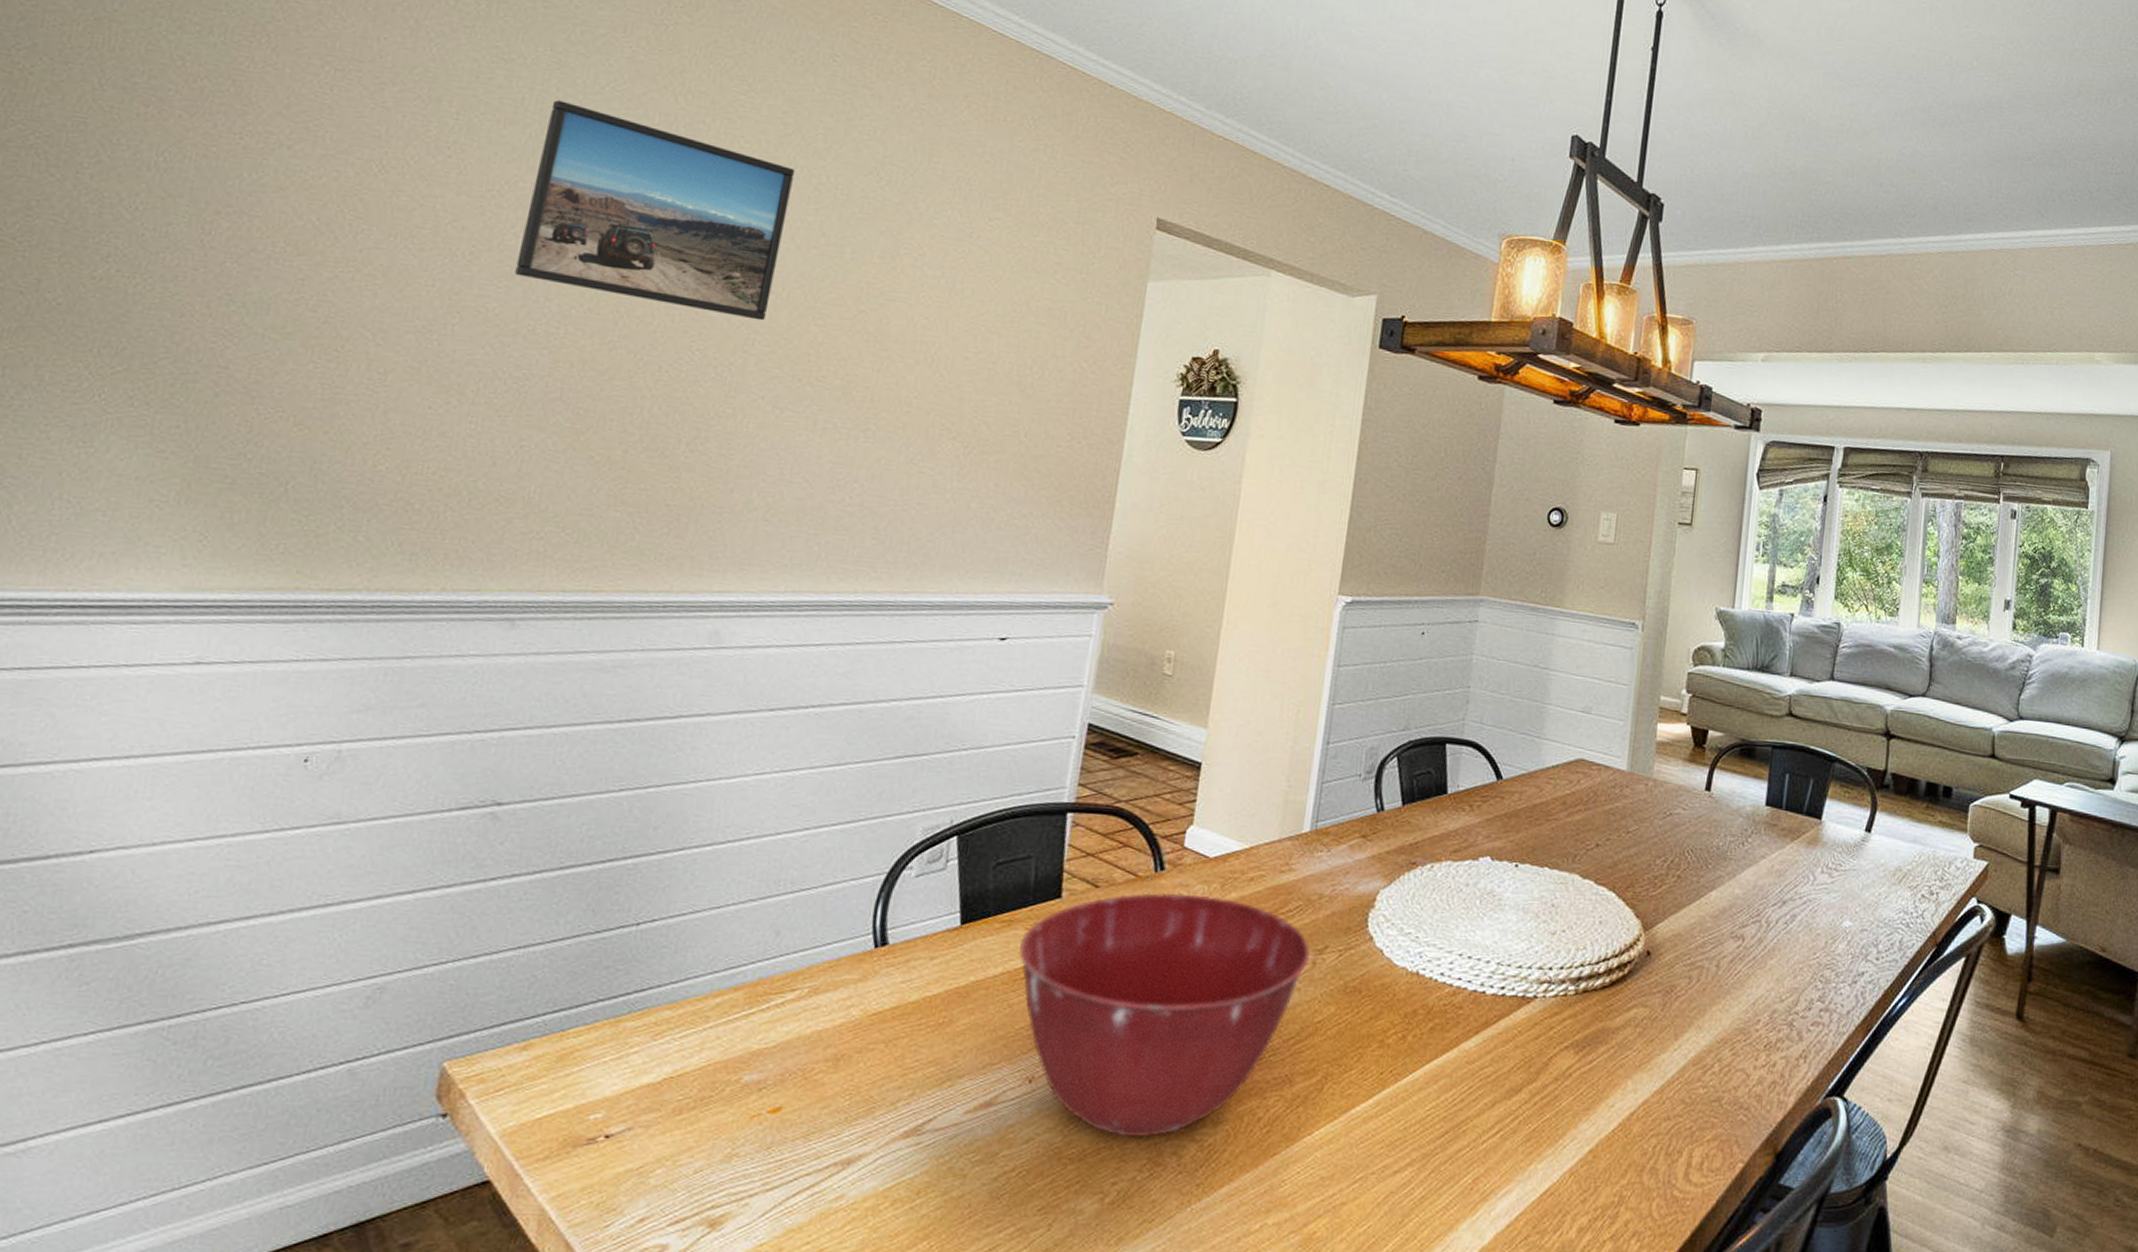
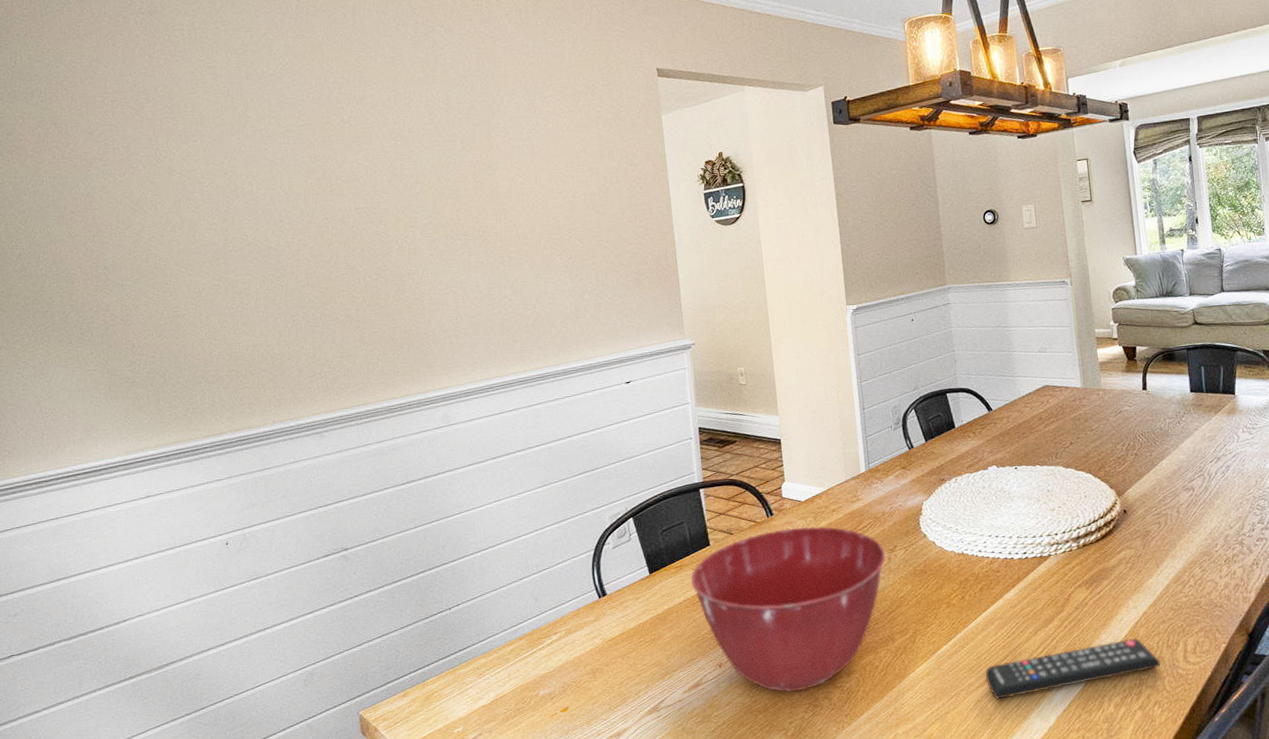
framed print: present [514,100,796,321] -> none [246,86,419,210]
remote control: none [1409,1134,1653,1195] -> present [985,638,1161,699]

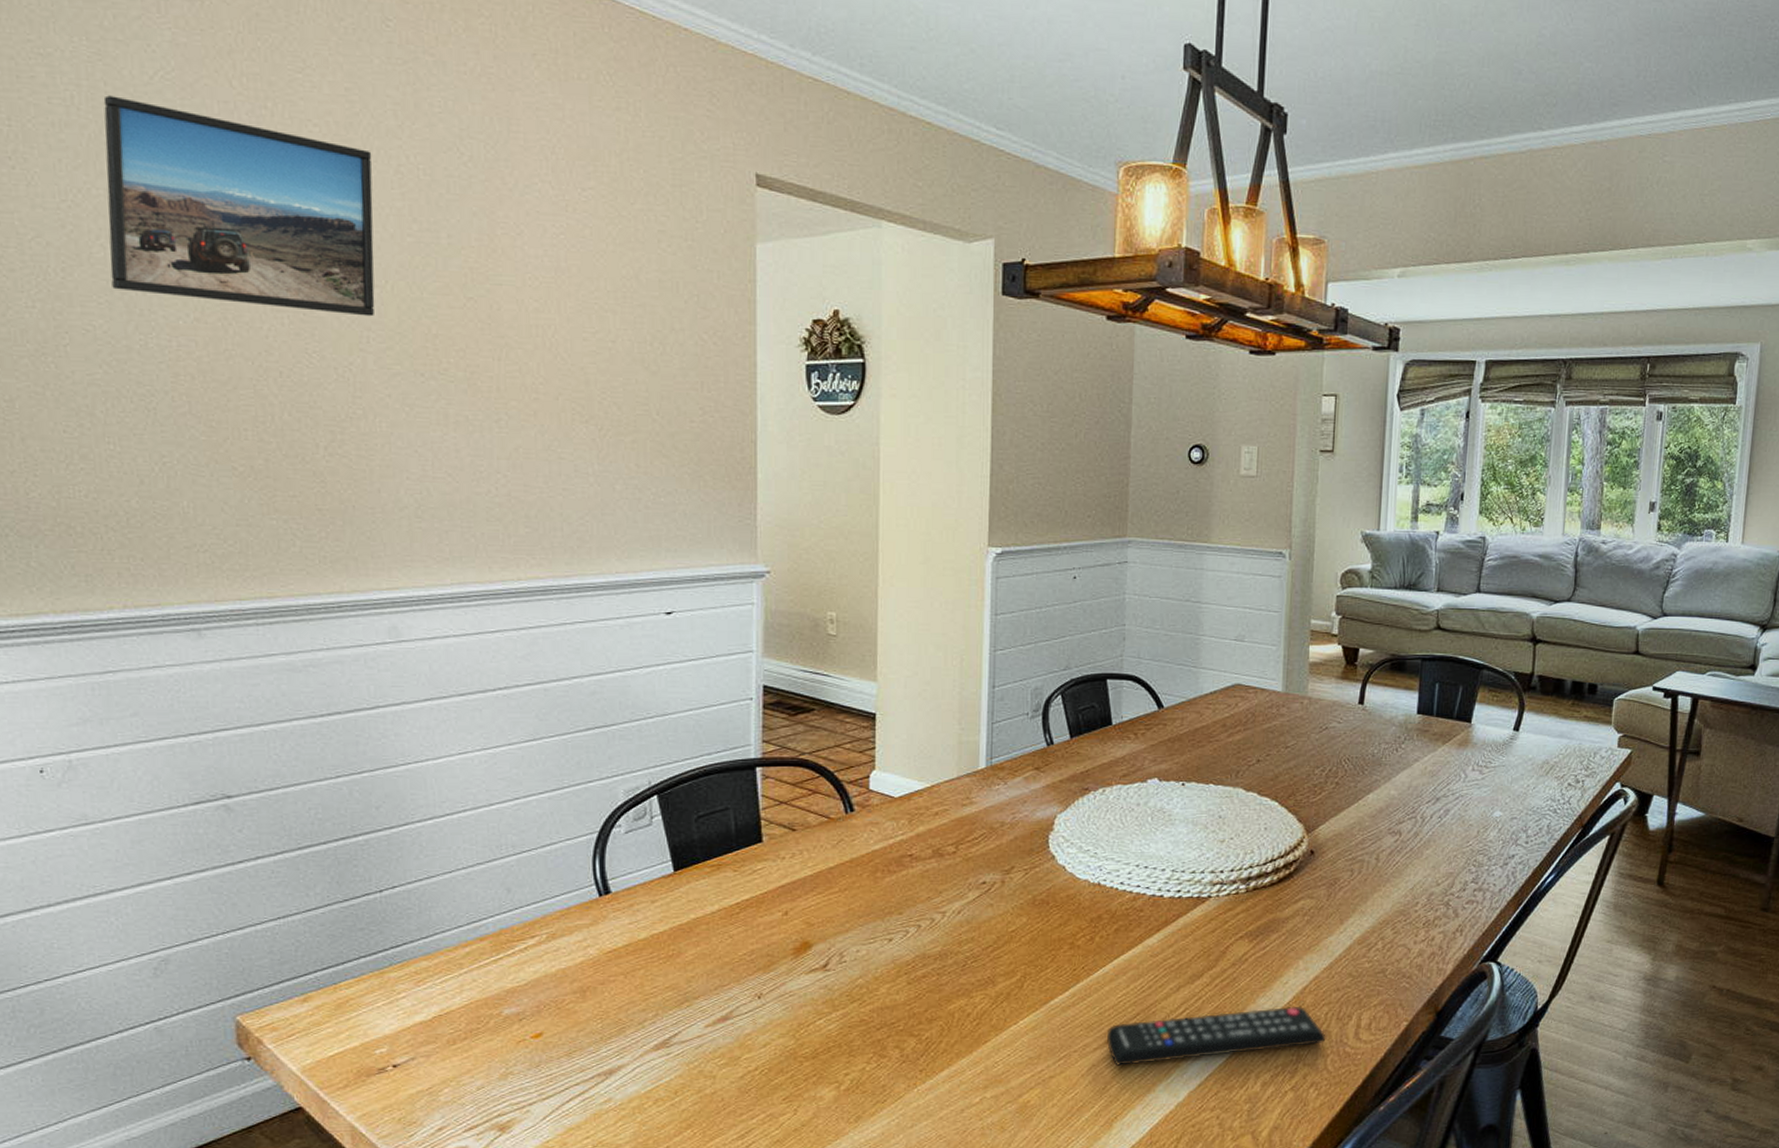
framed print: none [246,86,419,210] -> present [103,95,375,317]
mixing bowl: present [691,526,886,692] -> none [731,830,999,1037]

